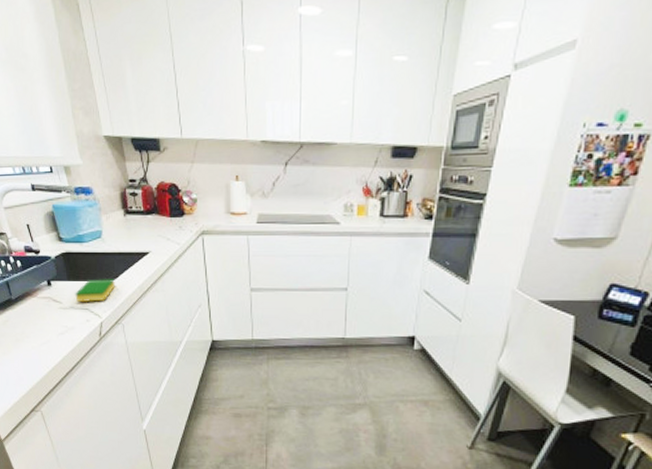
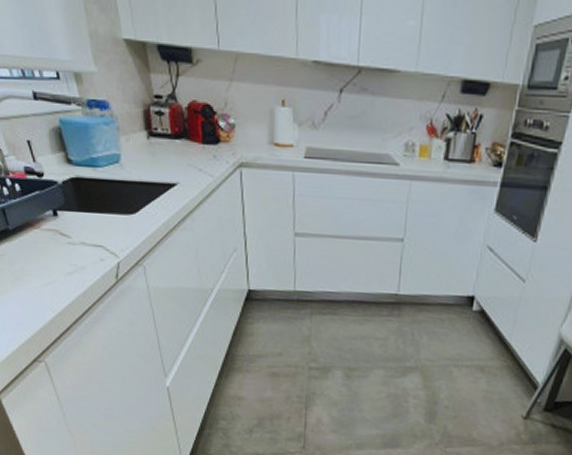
dish sponge: present [75,279,115,303] -> none [87,211,135,239]

